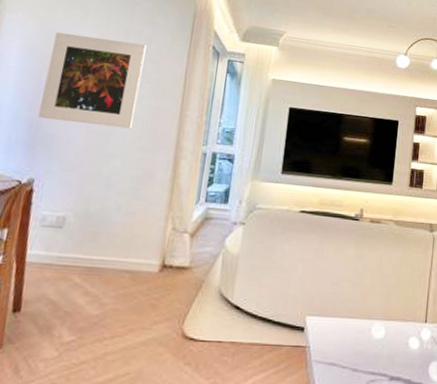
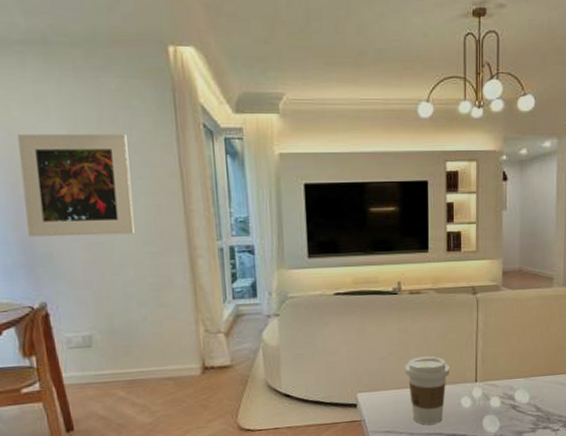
coffee cup: none [356,286,401,363] -> present [404,356,450,425]

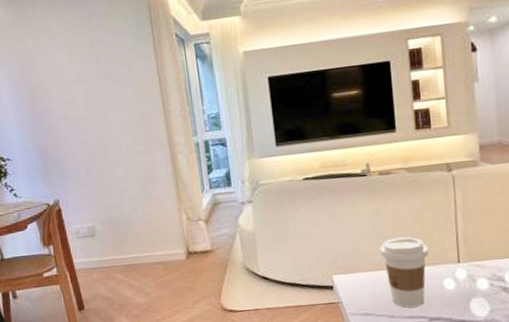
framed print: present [17,133,135,238] -> none [32,50,124,146]

